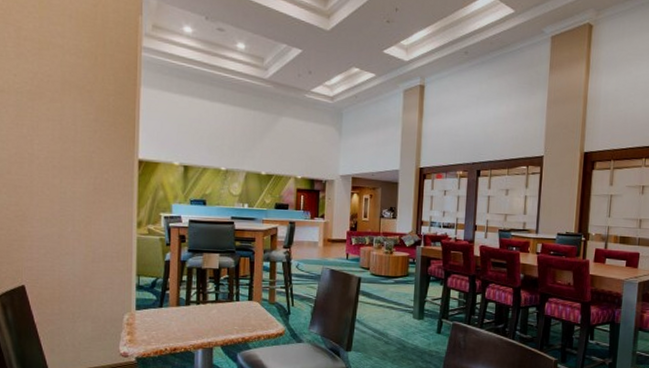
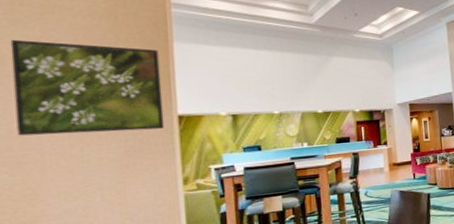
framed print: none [15,71,128,171] -> present [10,39,165,136]

